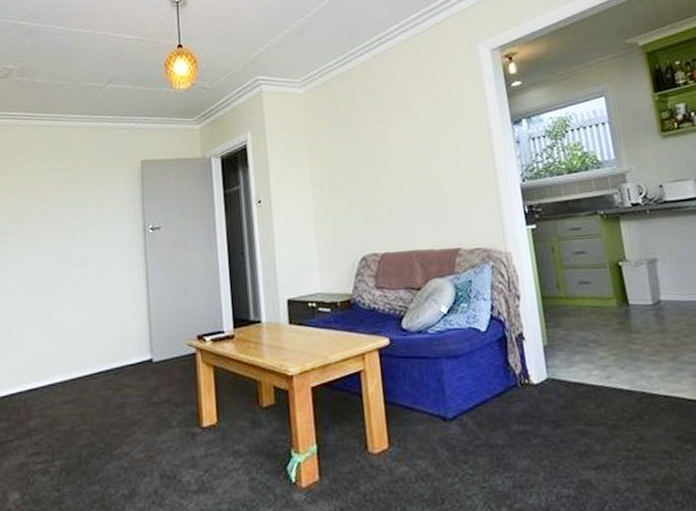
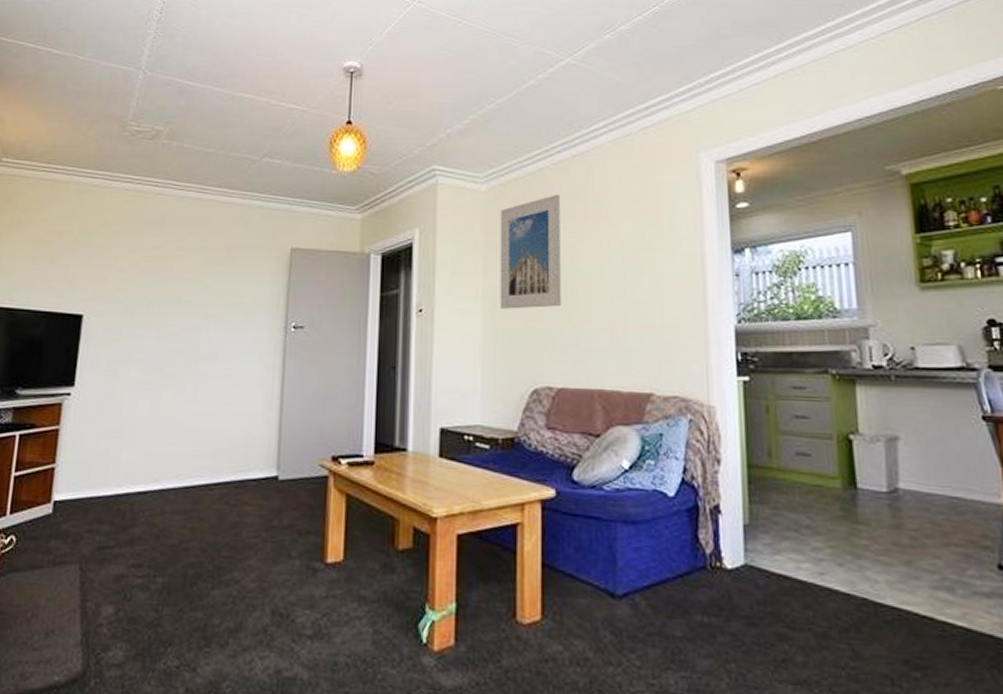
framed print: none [318,90,377,192] -> present [500,195,561,309]

